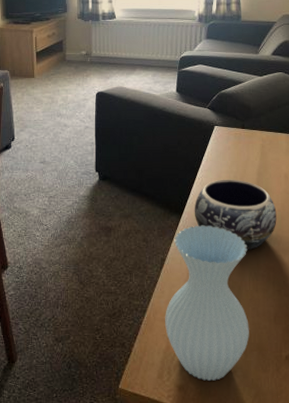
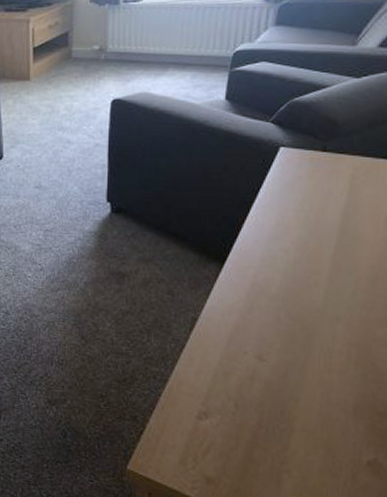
vase: present [165,225,249,381] -> none [193,278,319,478]
decorative bowl: present [194,179,277,250] -> none [242,219,369,317]

